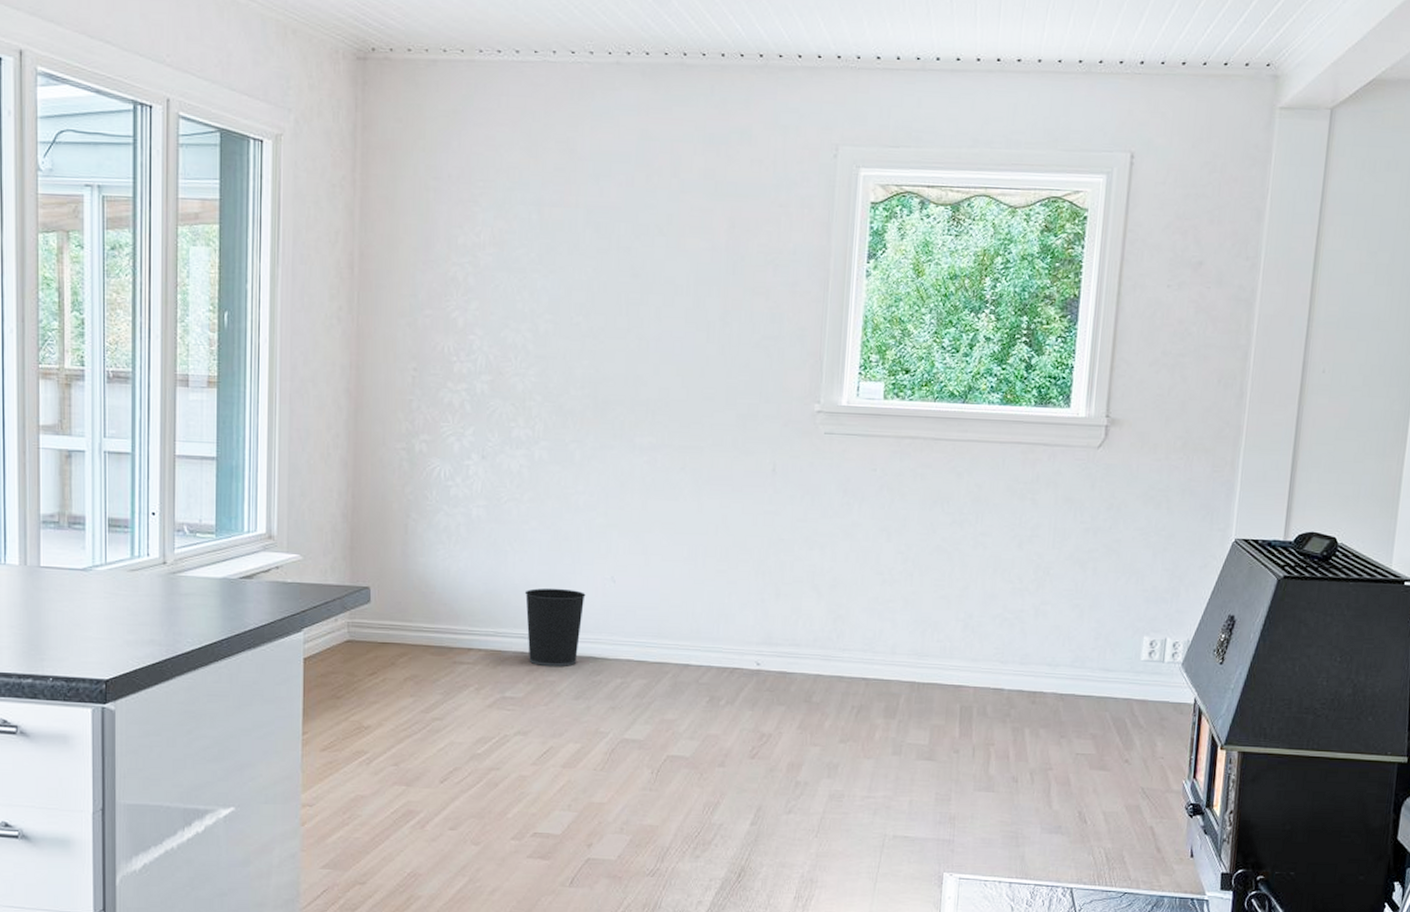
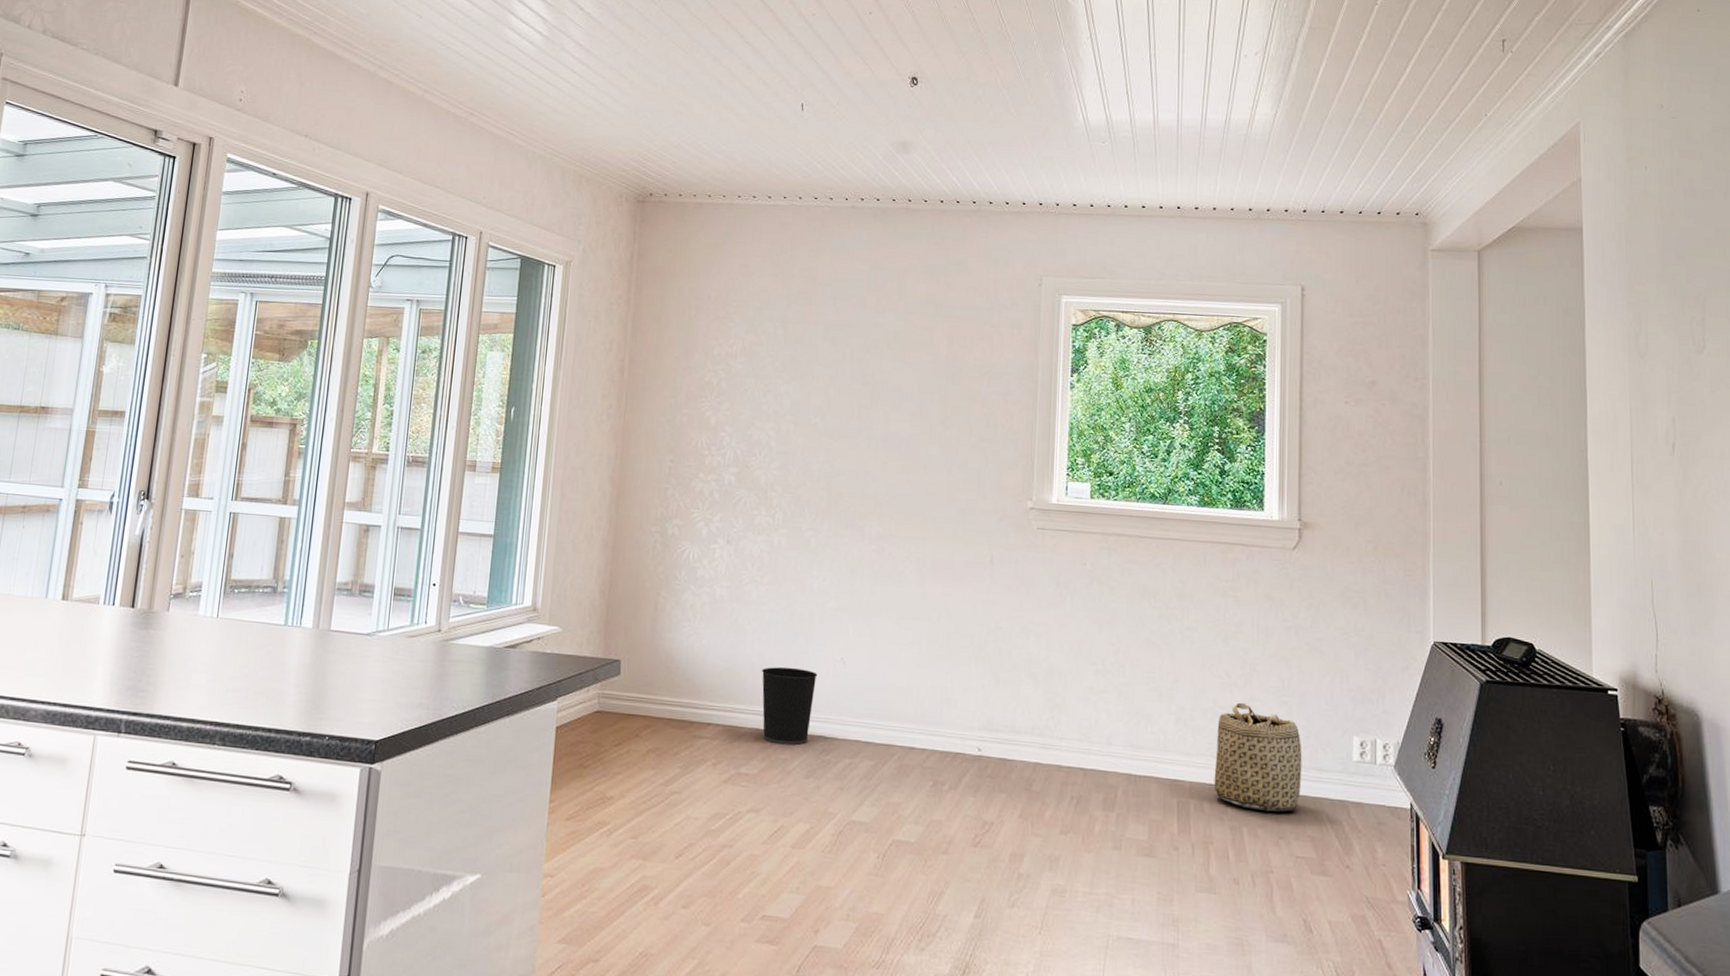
basket: none [998,607,1091,712] -> present [1214,702,1302,812]

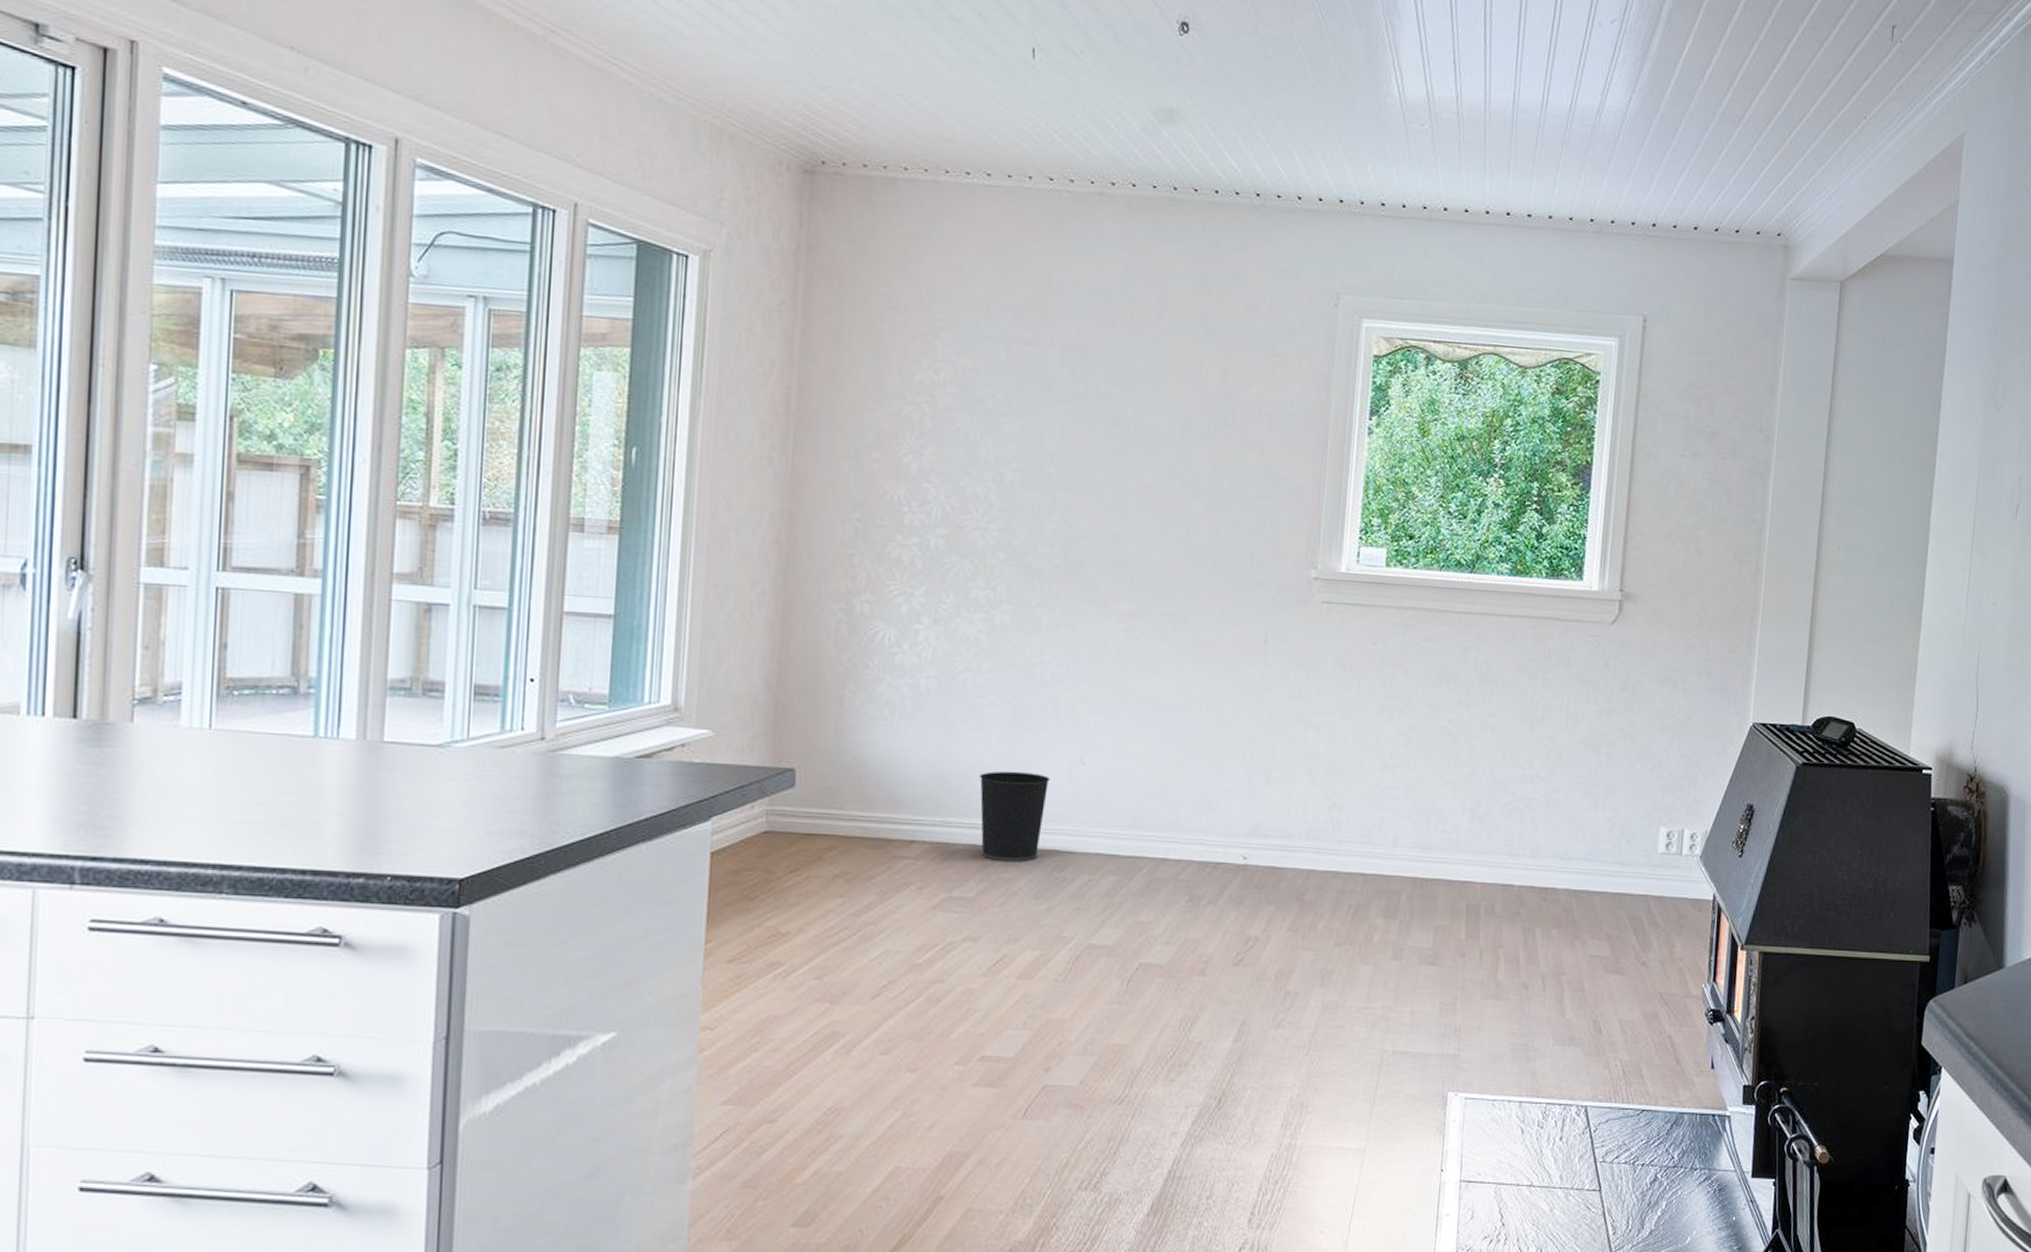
basket: present [1214,702,1302,812] -> none [1507,794,1605,910]

